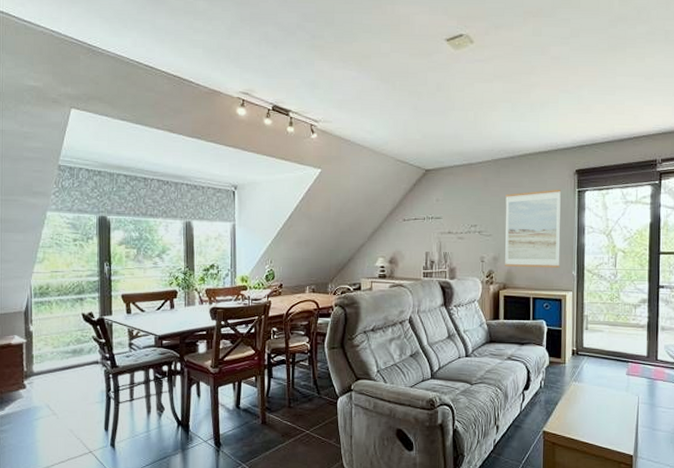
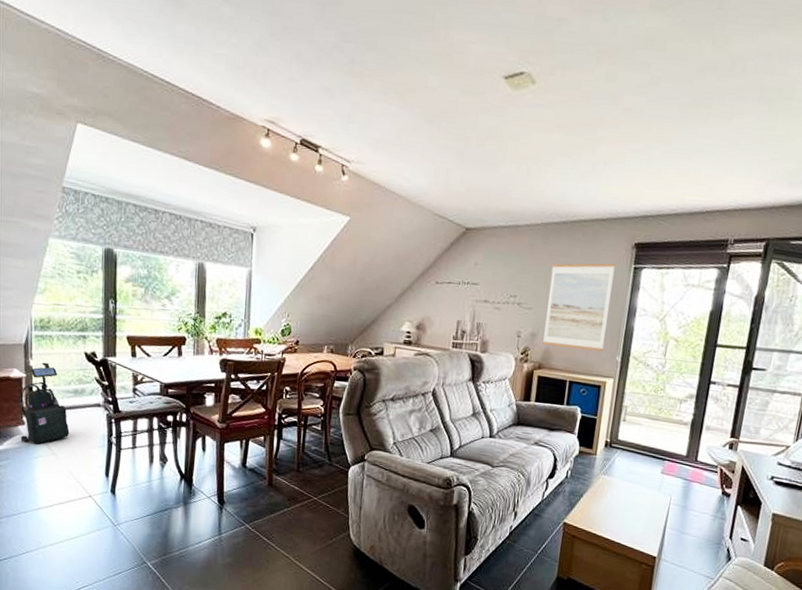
vacuum cleaner: none [20,326,69,406] -> present [19,362,70,444]

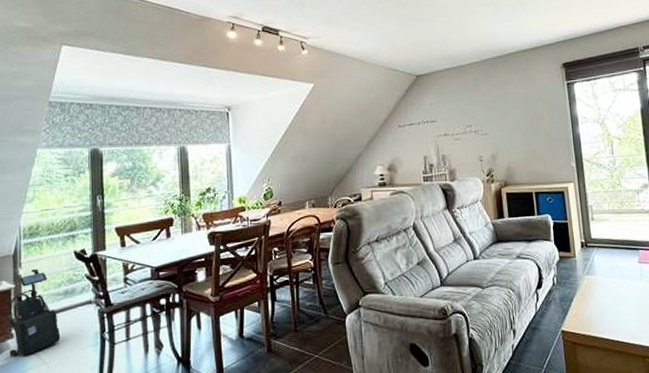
wall art: present [543,263,615,352] -> none [497,83,558,163]

